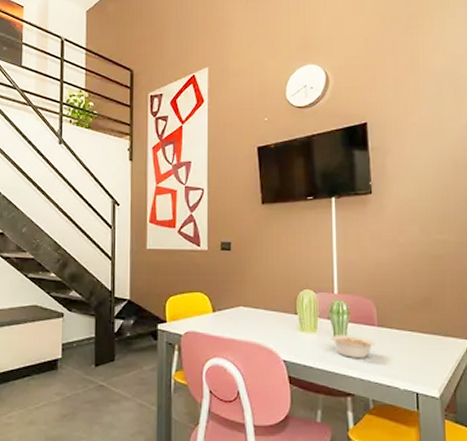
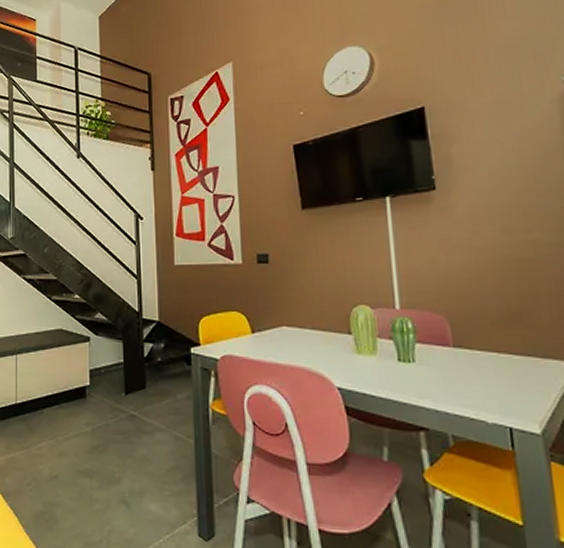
legume: present [331,335,375,359] -> none [394,357,451,386]

